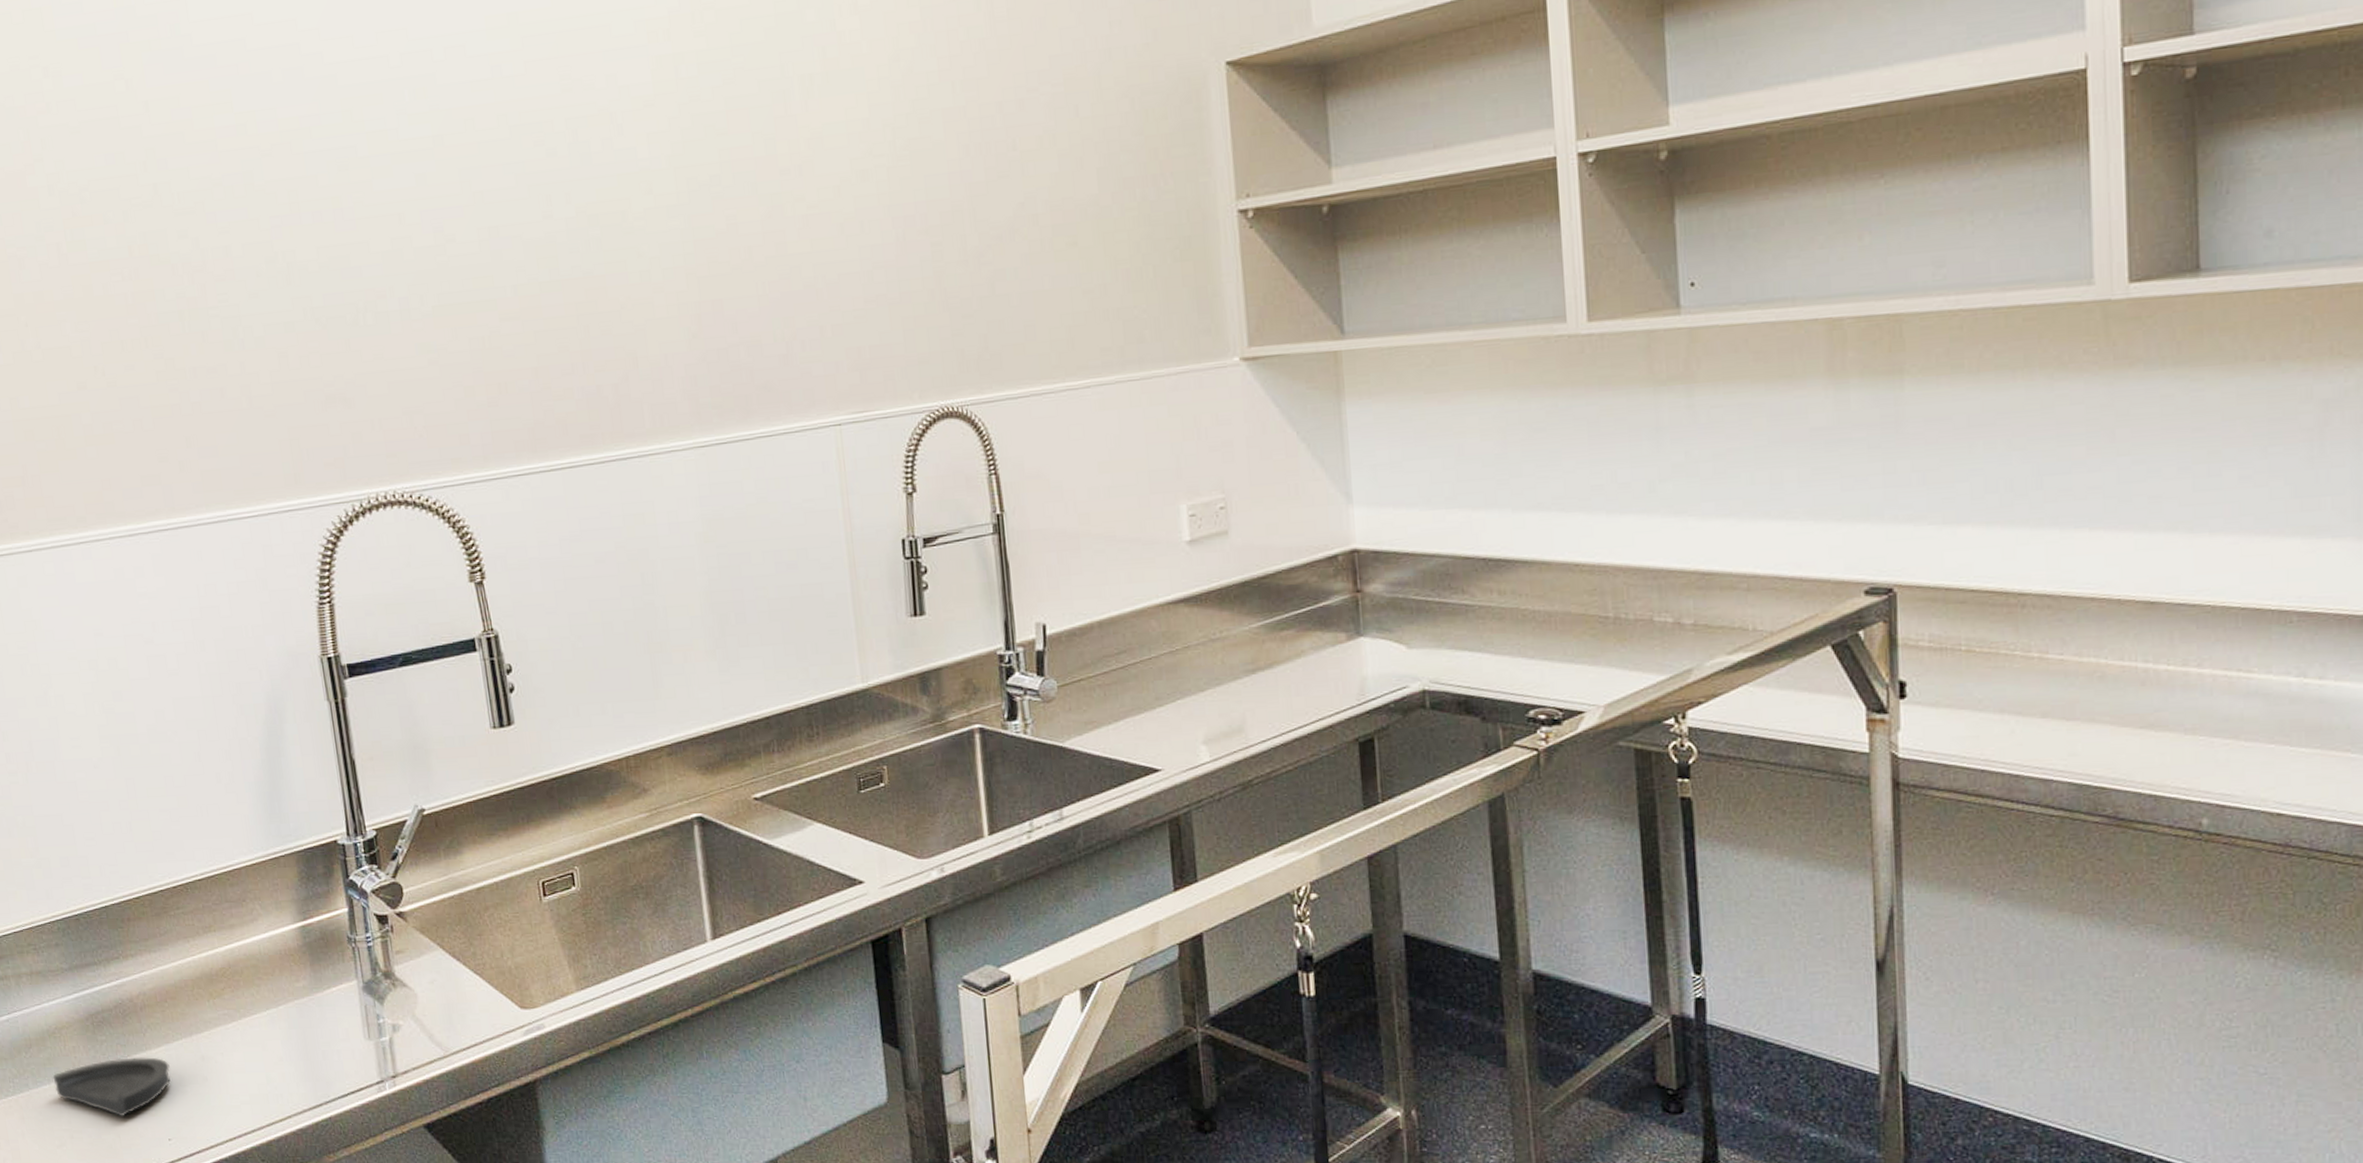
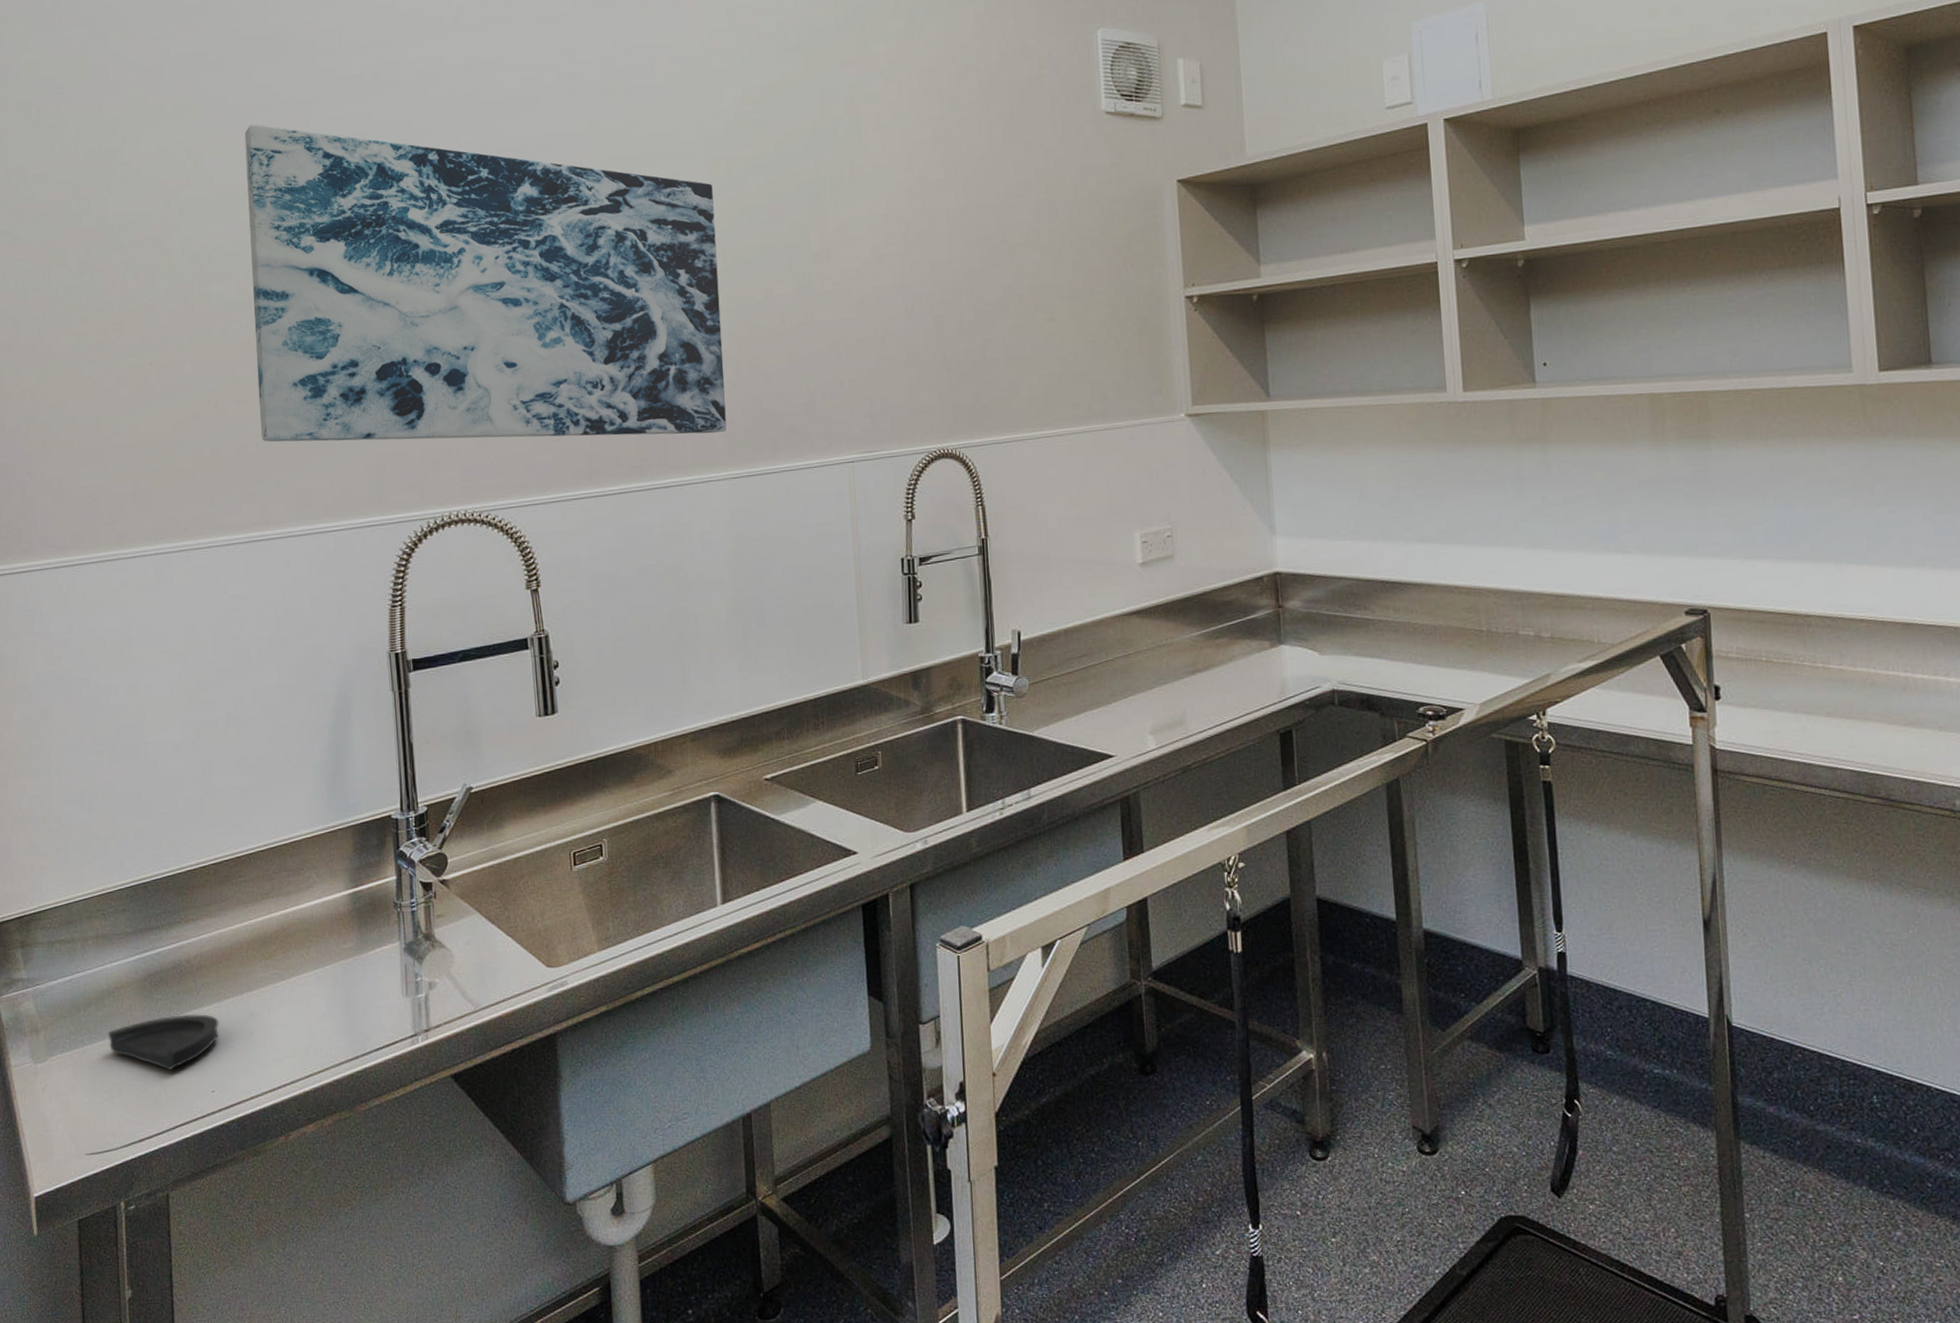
wall art: none [106,32,690,415] -> present [244,124,727,442]

